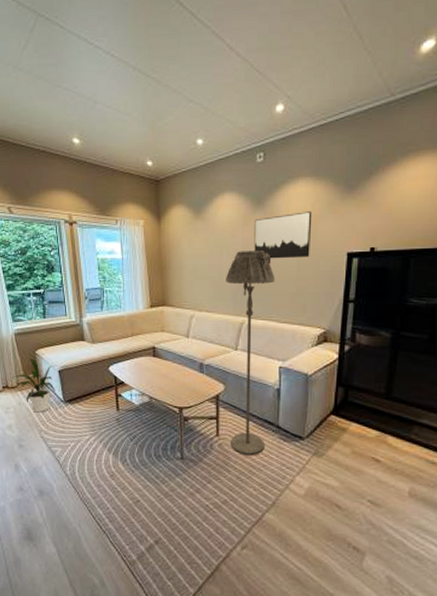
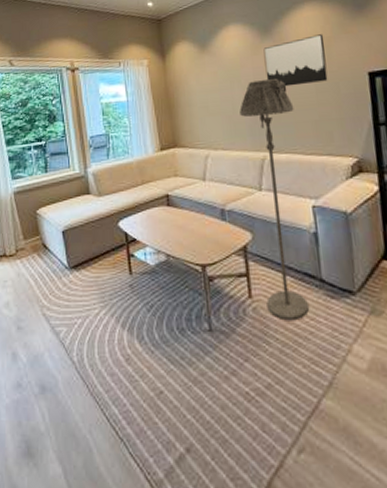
house plant: present [12,358,55,413] -> none [11,219,59,284]

